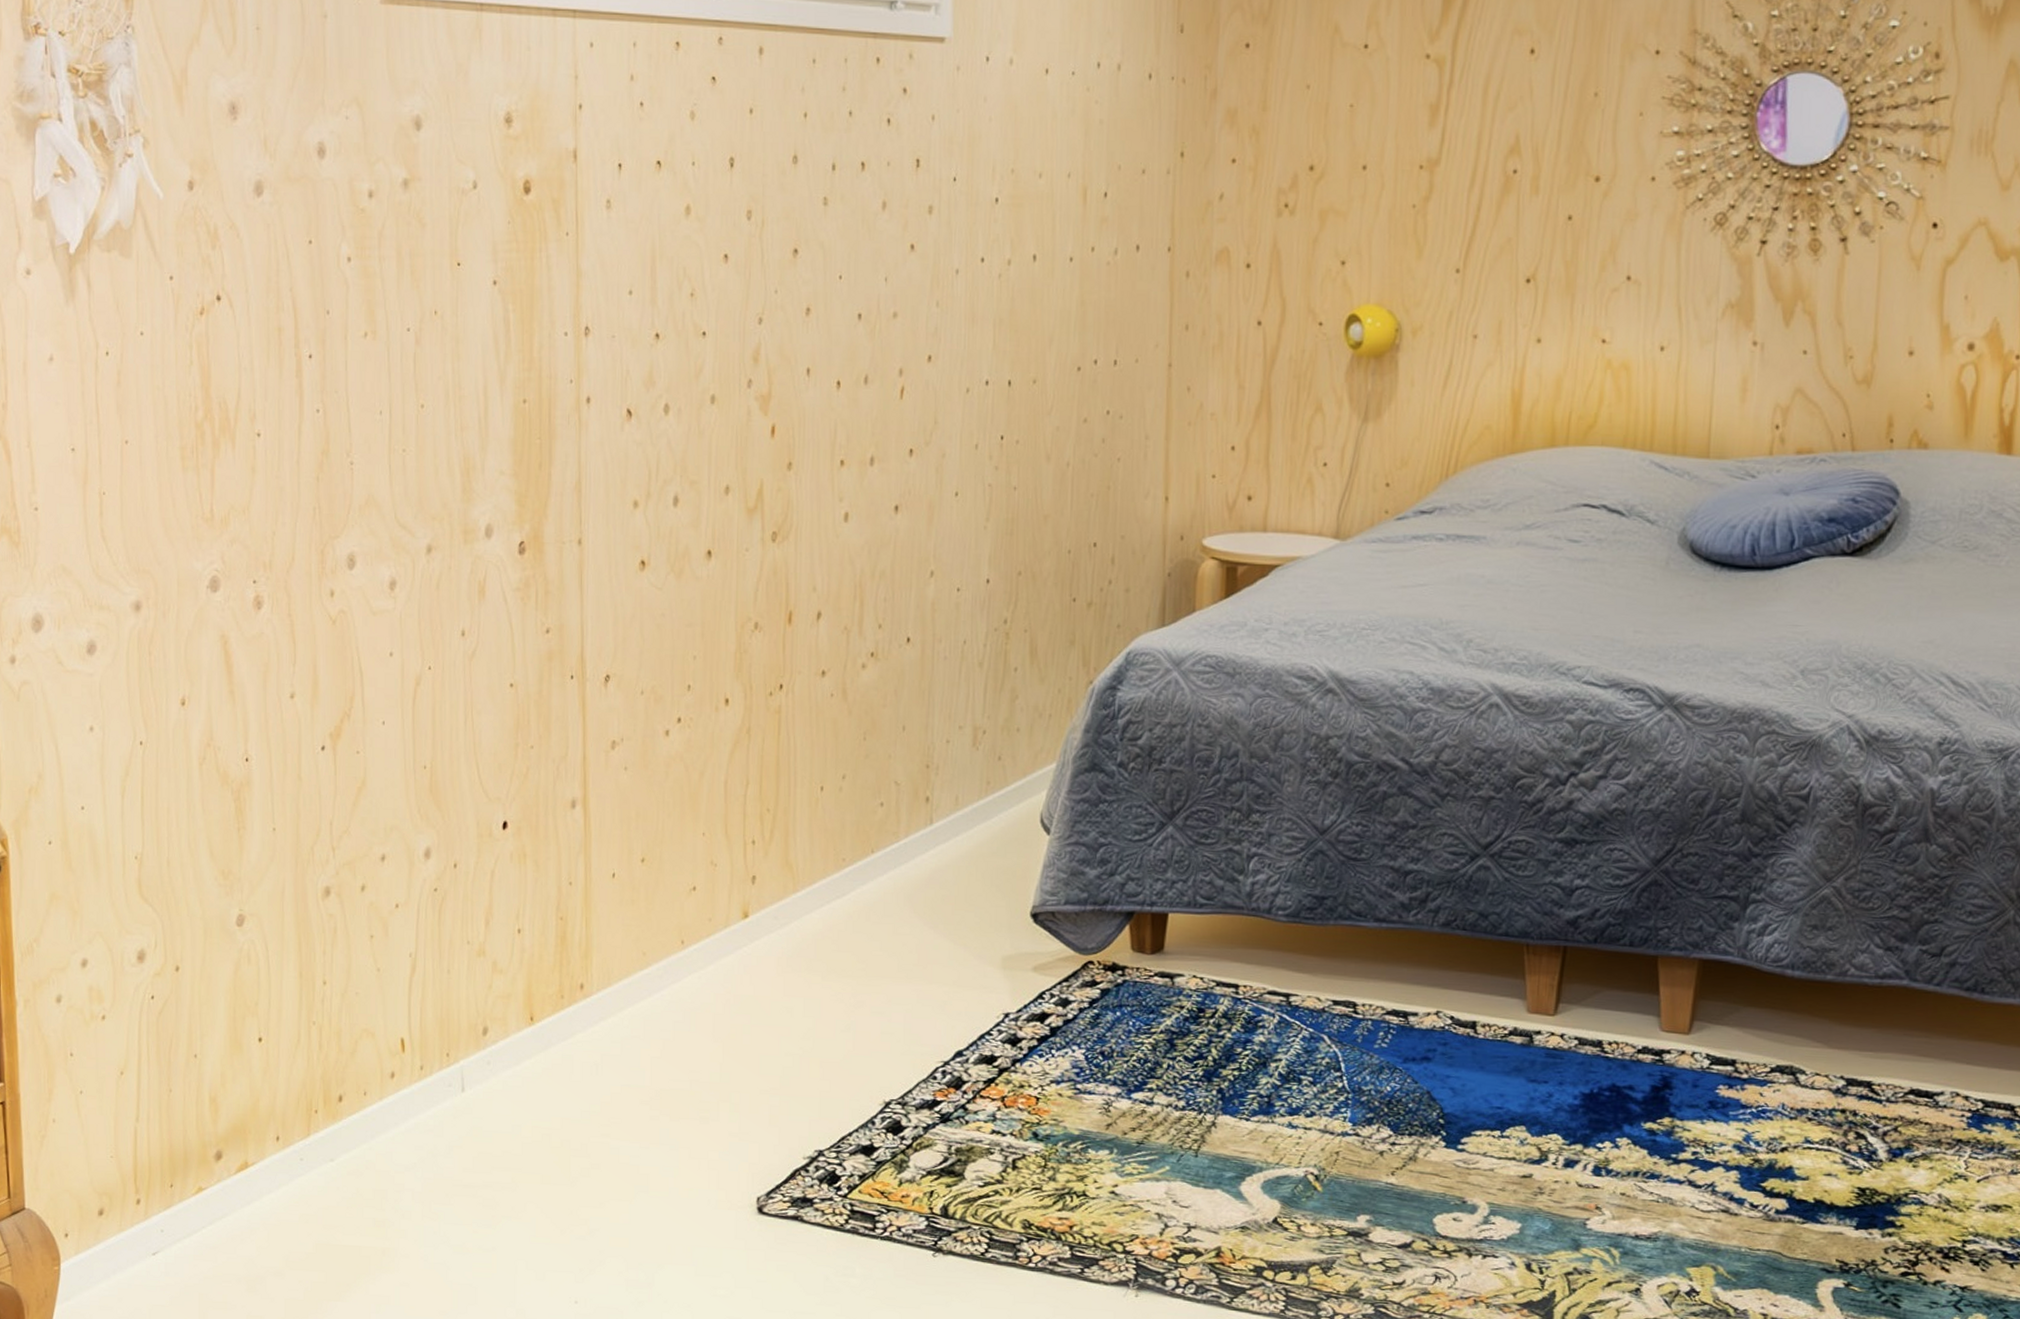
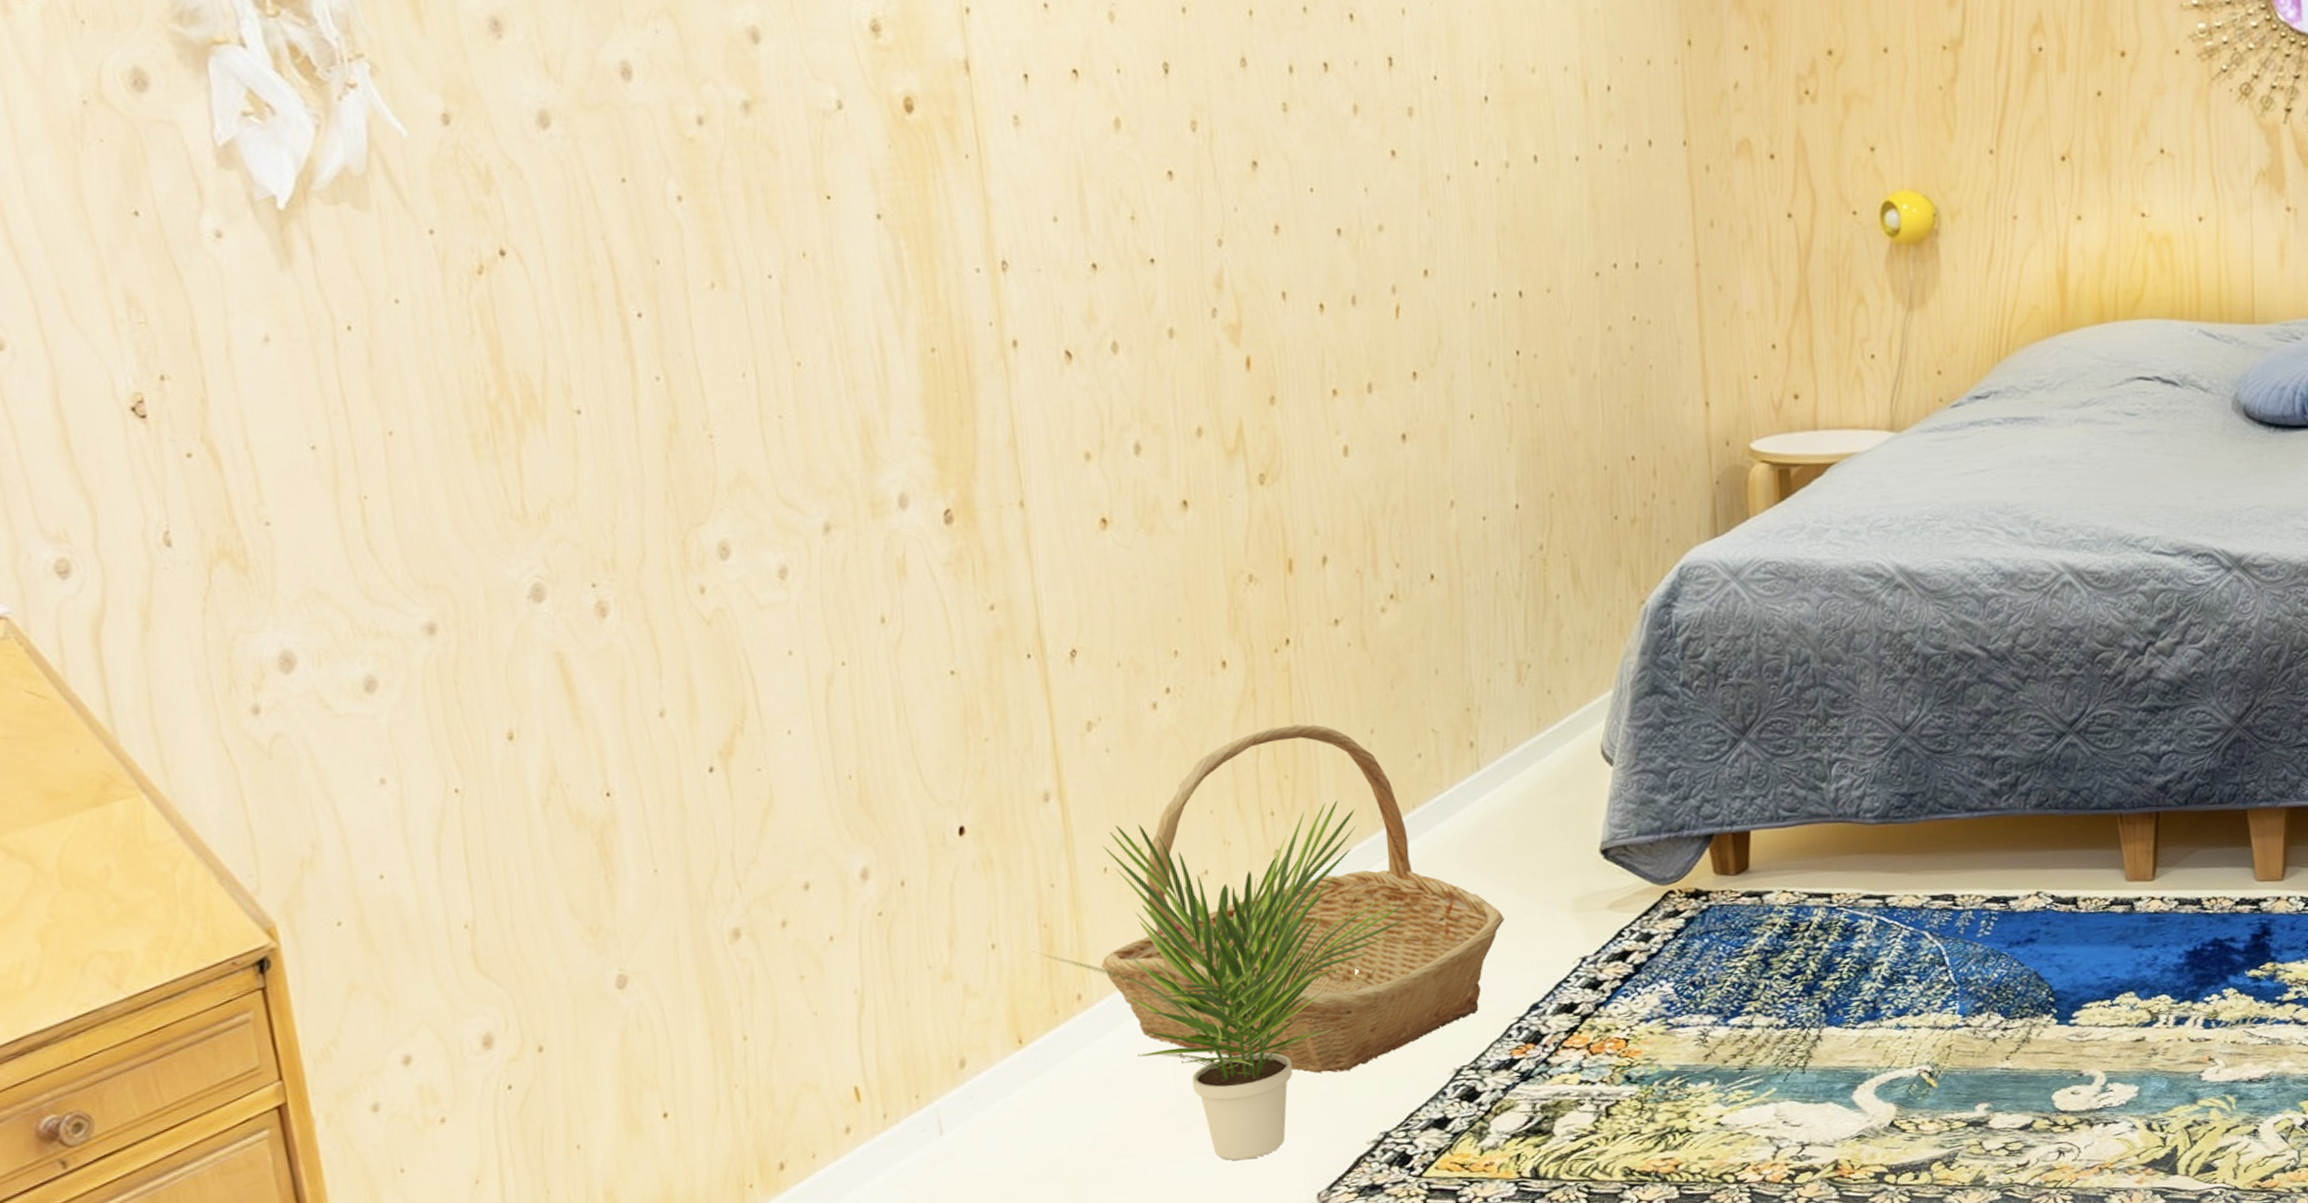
potted plant: none [555,837,855,1156] -> present [1040,800,1403,1161]
basket: none [602,763,940,1089] -> present [1101,724,1504,1073]

